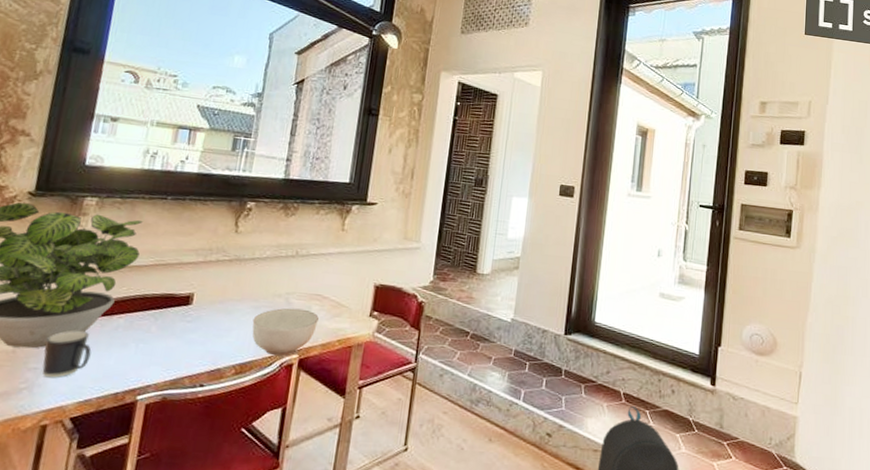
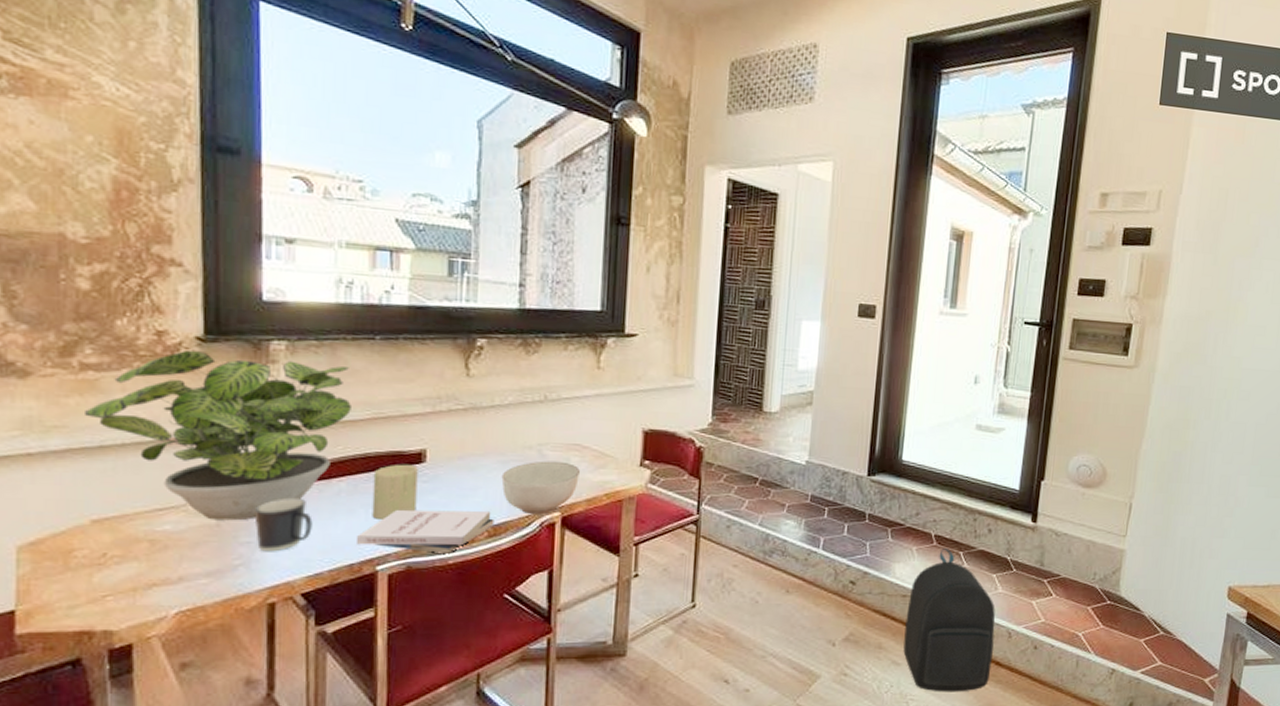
books: none [124,345,242,388] -> present [357,509,494,554]
candle: none [140,305,185,353] -> present [372,464,418,519]

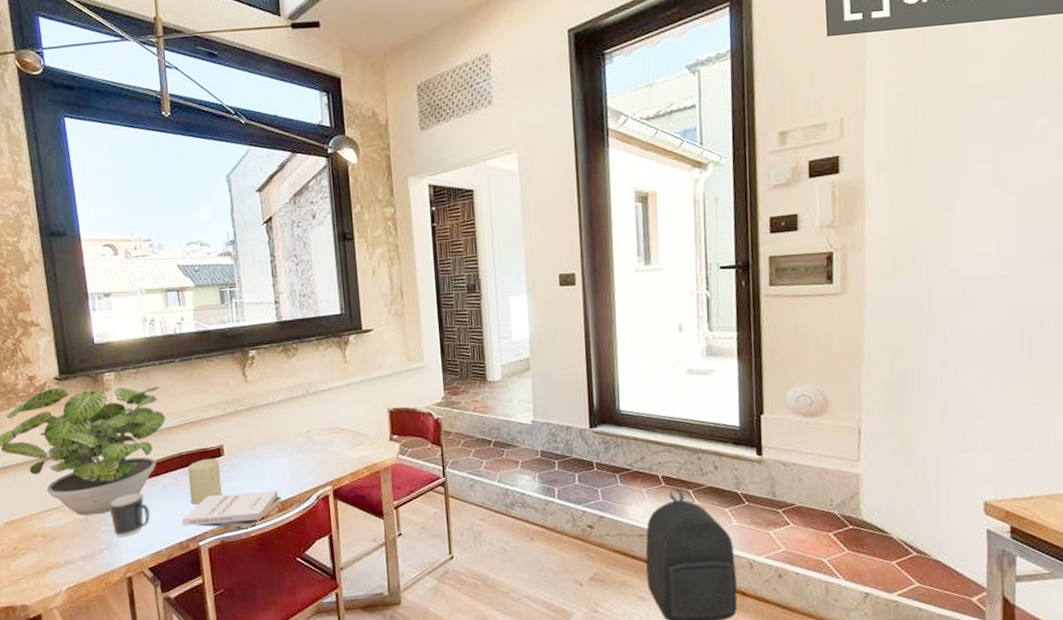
bowl: present [501,461,580,514] -> none [282,443,343,489]

